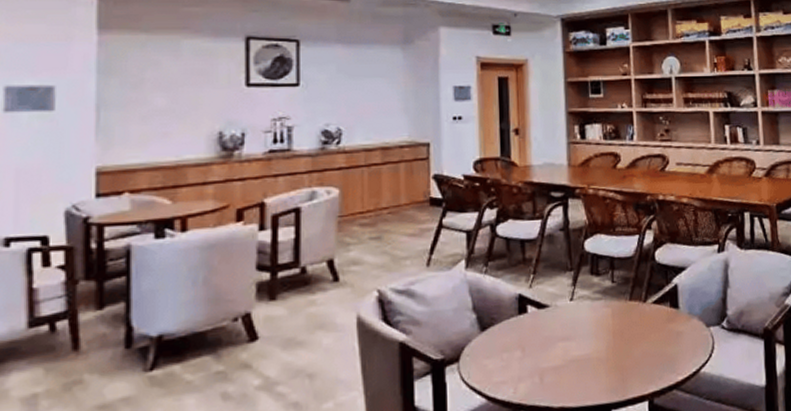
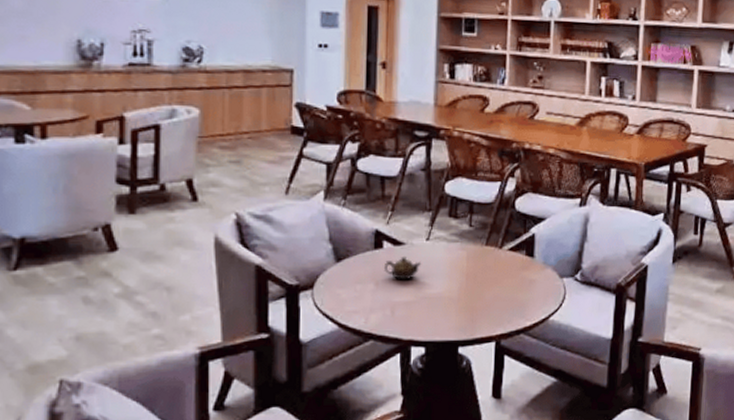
teapot: none [529,318,568,344] -> present [383,256,422,279]

